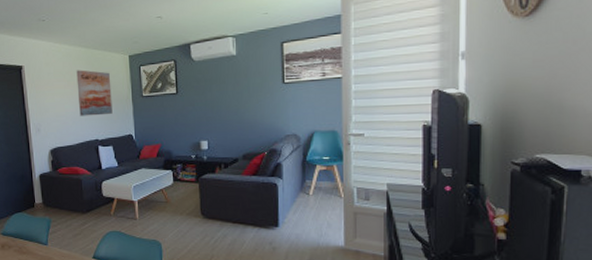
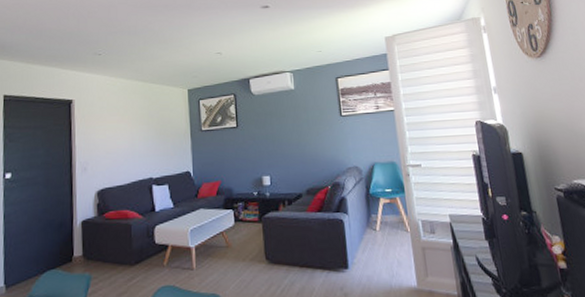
wall art: present [76,70,113,116] -> none [132,104,169,153]

